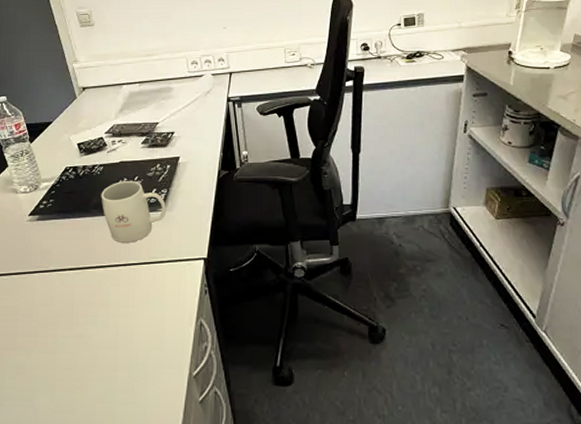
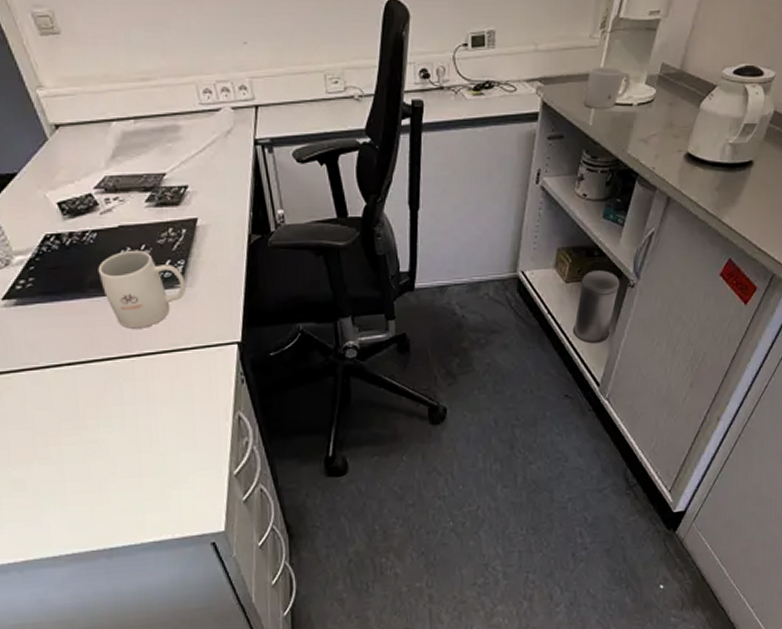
mug: none [504,37,547,71] -> present [583,66,631,109]
canister: none [505,209,550,277] -> present [572,270,620,344]

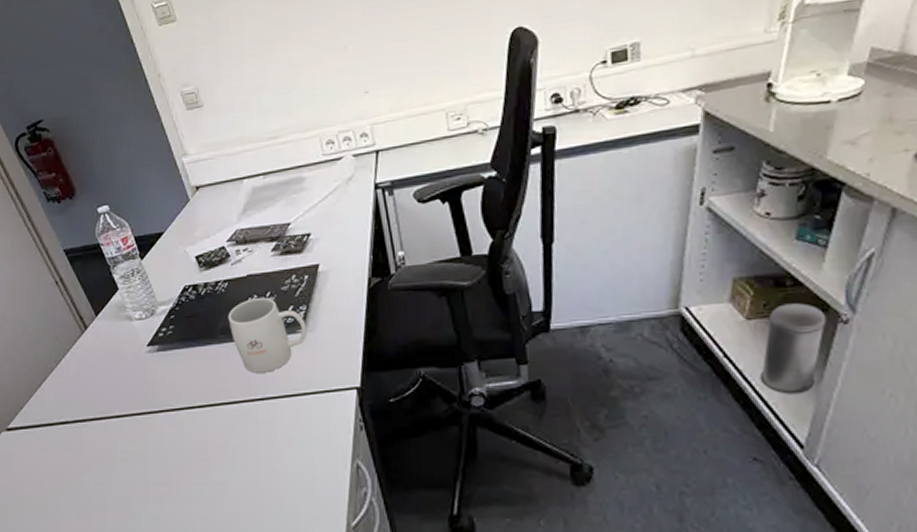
mug: present [583,66,631,109] -> none [760,60,827,112]

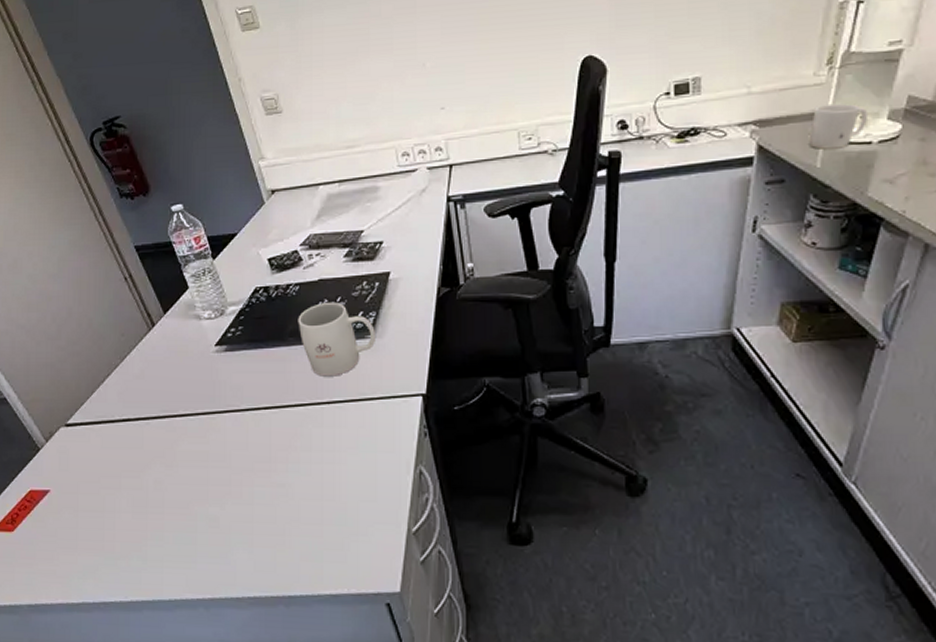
canister: present [759,303,827,395] -> none [803,329,865,415]
mug: none [760,60,827,112] -> present [808,103,869,149]

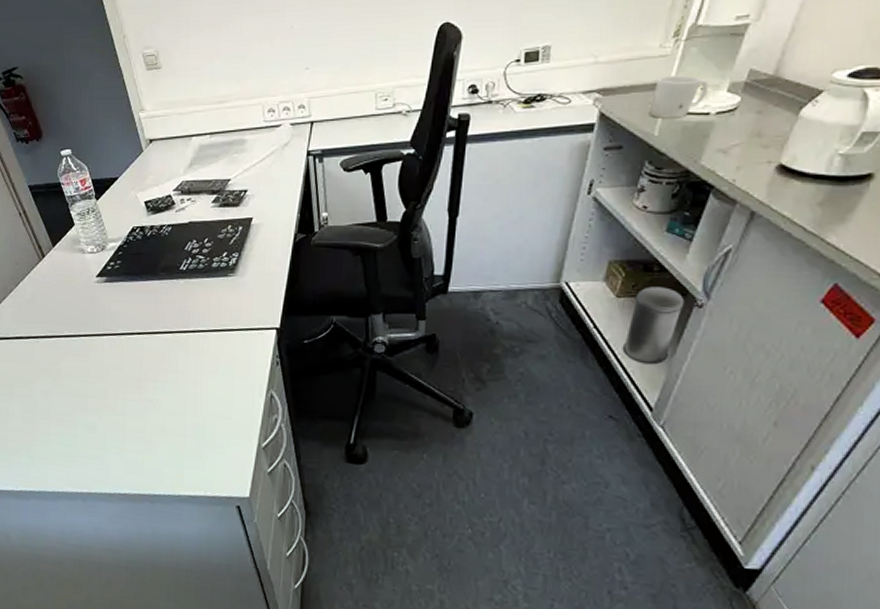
mug: present [298,301,377,377] -> none [169,242,238,309]
canister: none [803,329,865,415] -> present [622,286,685,365]

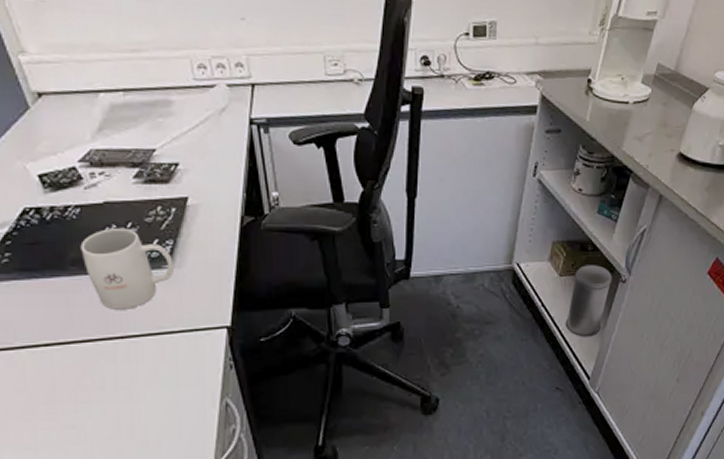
mug: none [169,242,238,309] -> present [80,227,175,309]
mug: present [648,74,709,118] -> none [581,62,628,106]

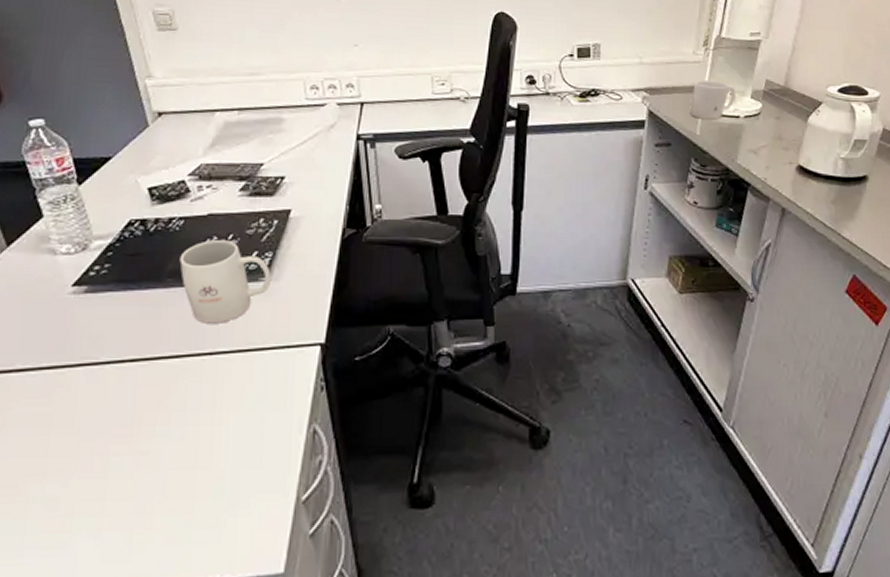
canister: present [565,265,612,337] -> none [689,282,739,362]
mug: none [581,62,628,106] -> present [690,79,737,120]

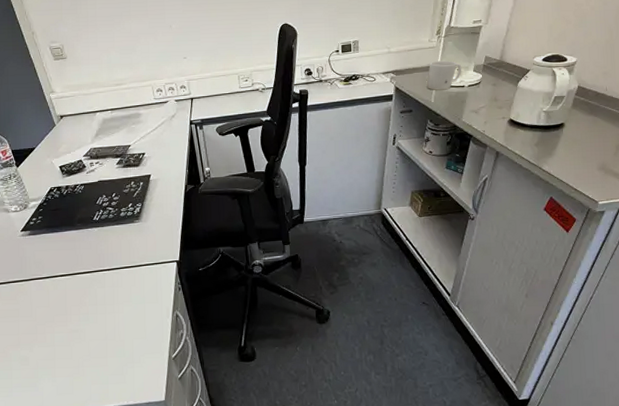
mug: present [179,239,272,324] -> none [83,197,142,251]

